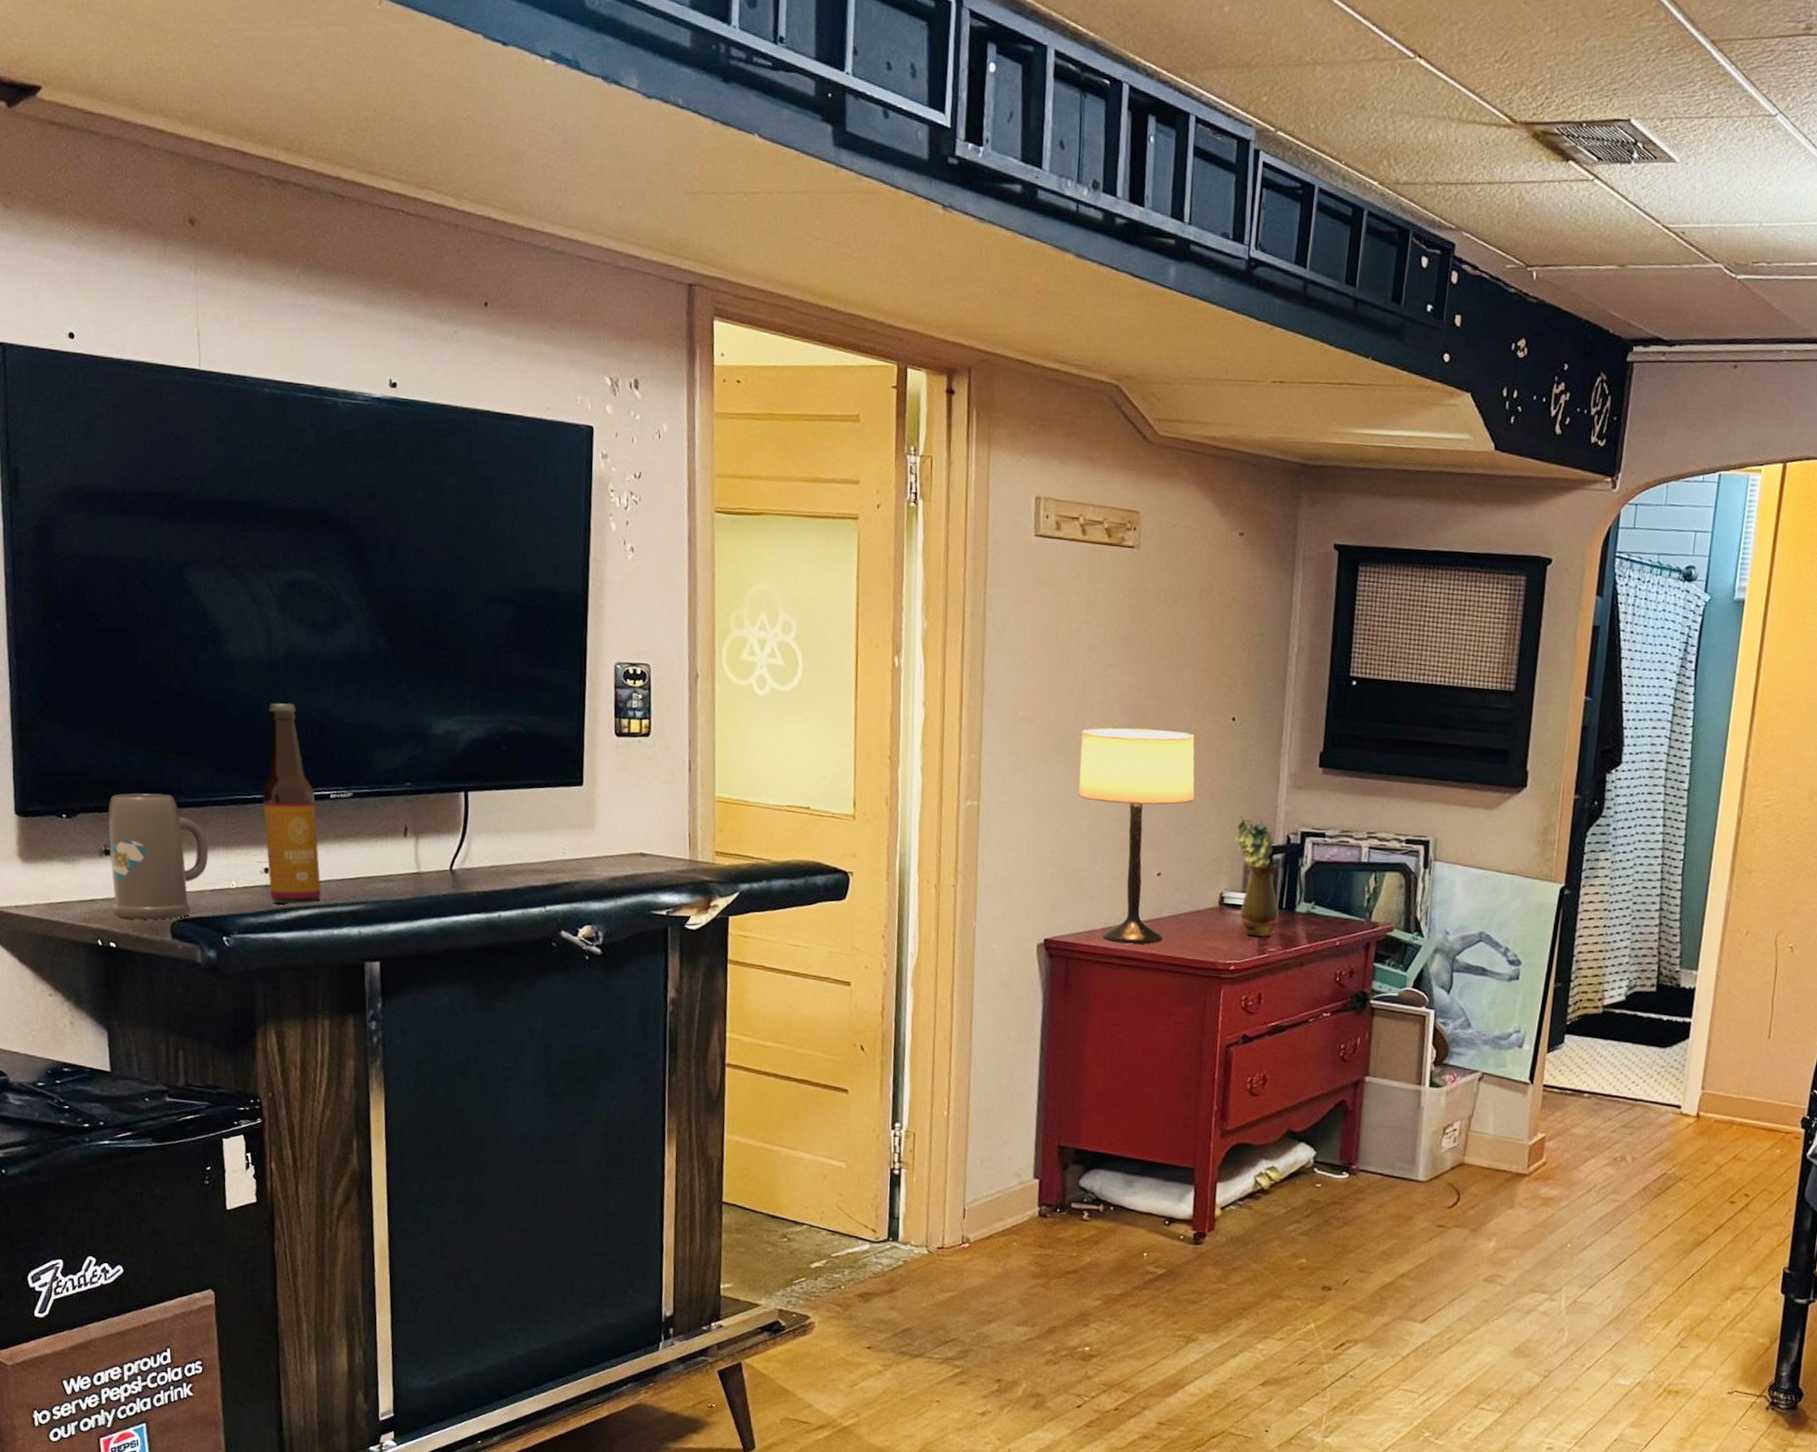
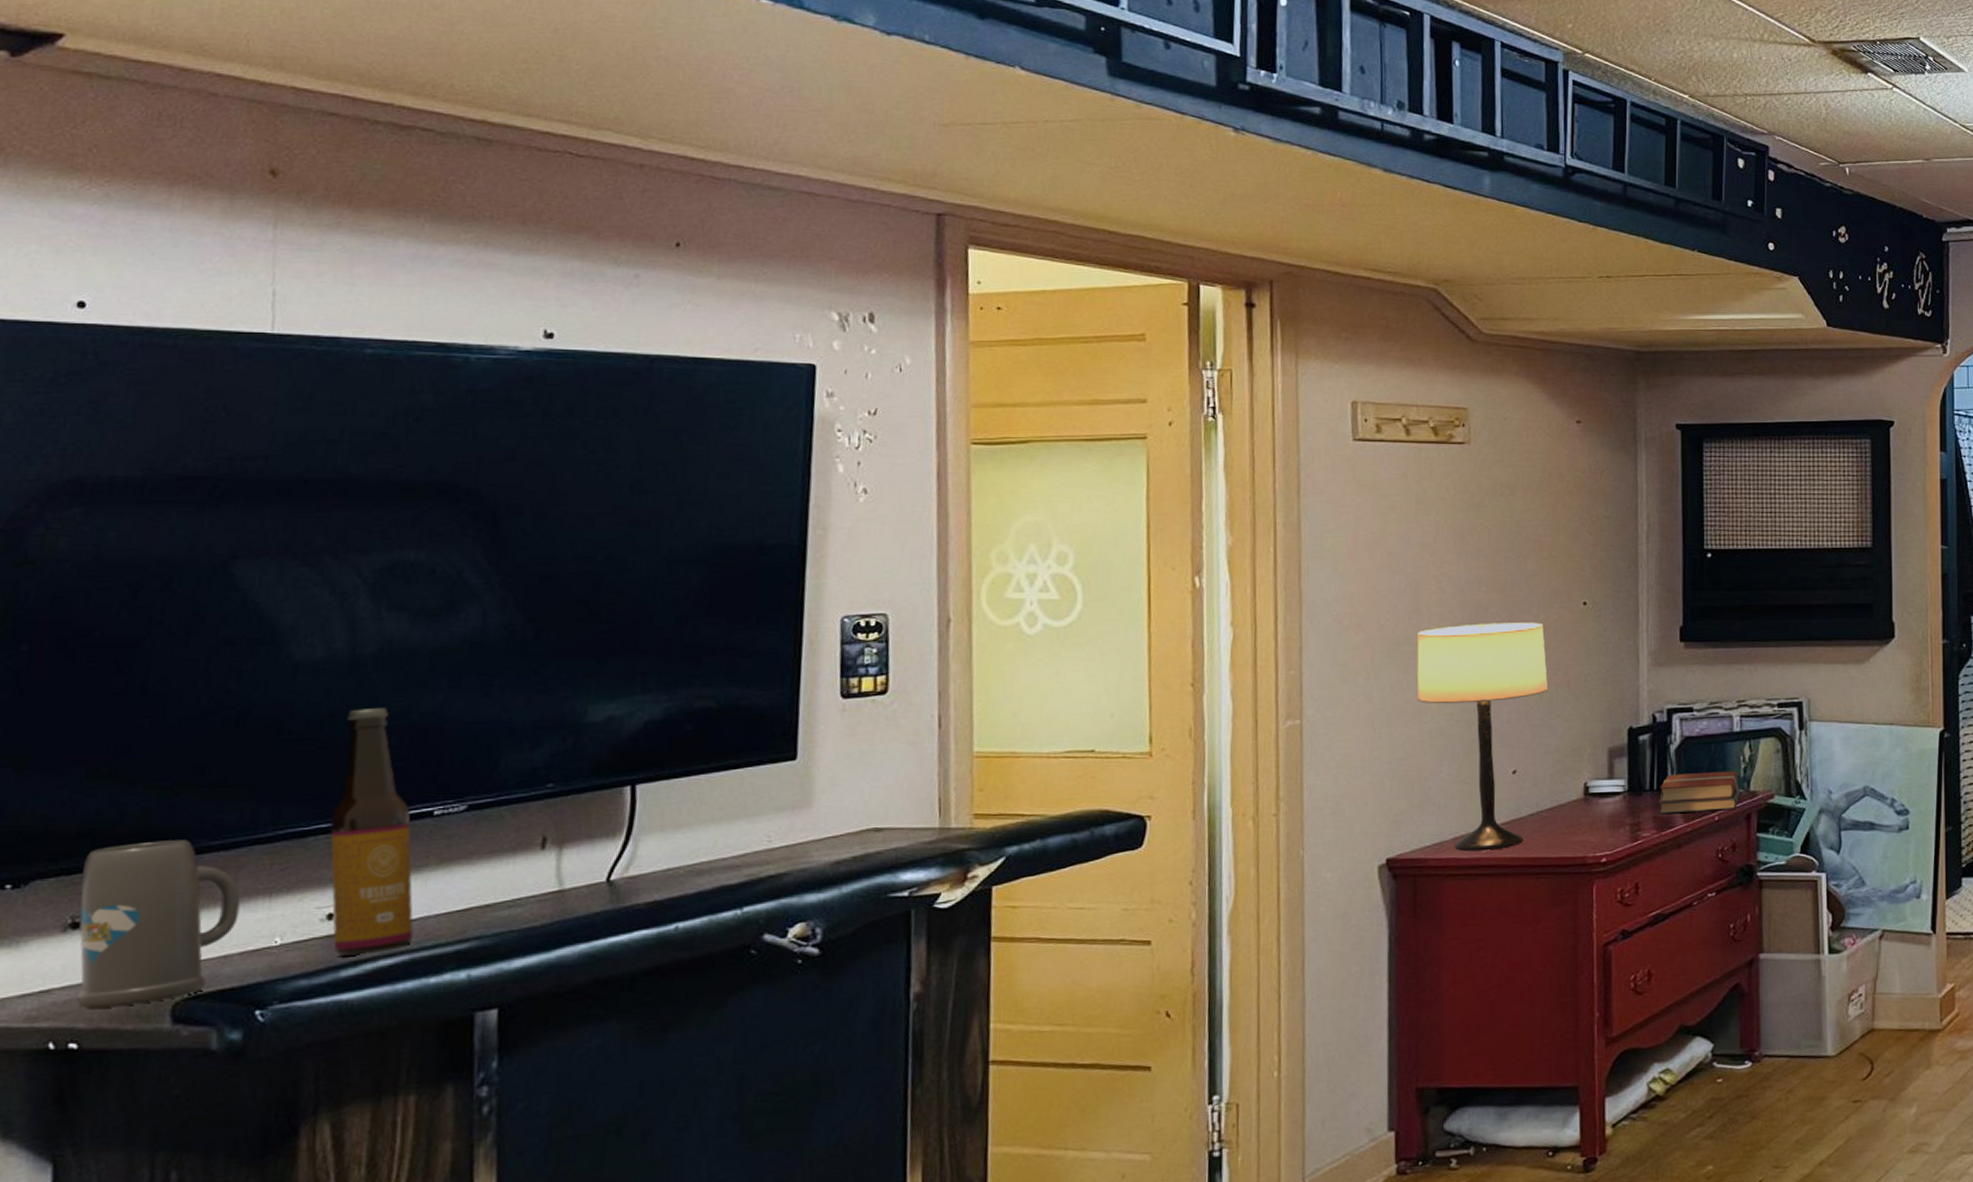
vase: present [1234,815,1279,937] -> none [1595,700,1650,823]
books: none [1285,895,1362,937] -> present [1658,771,1740,815]

